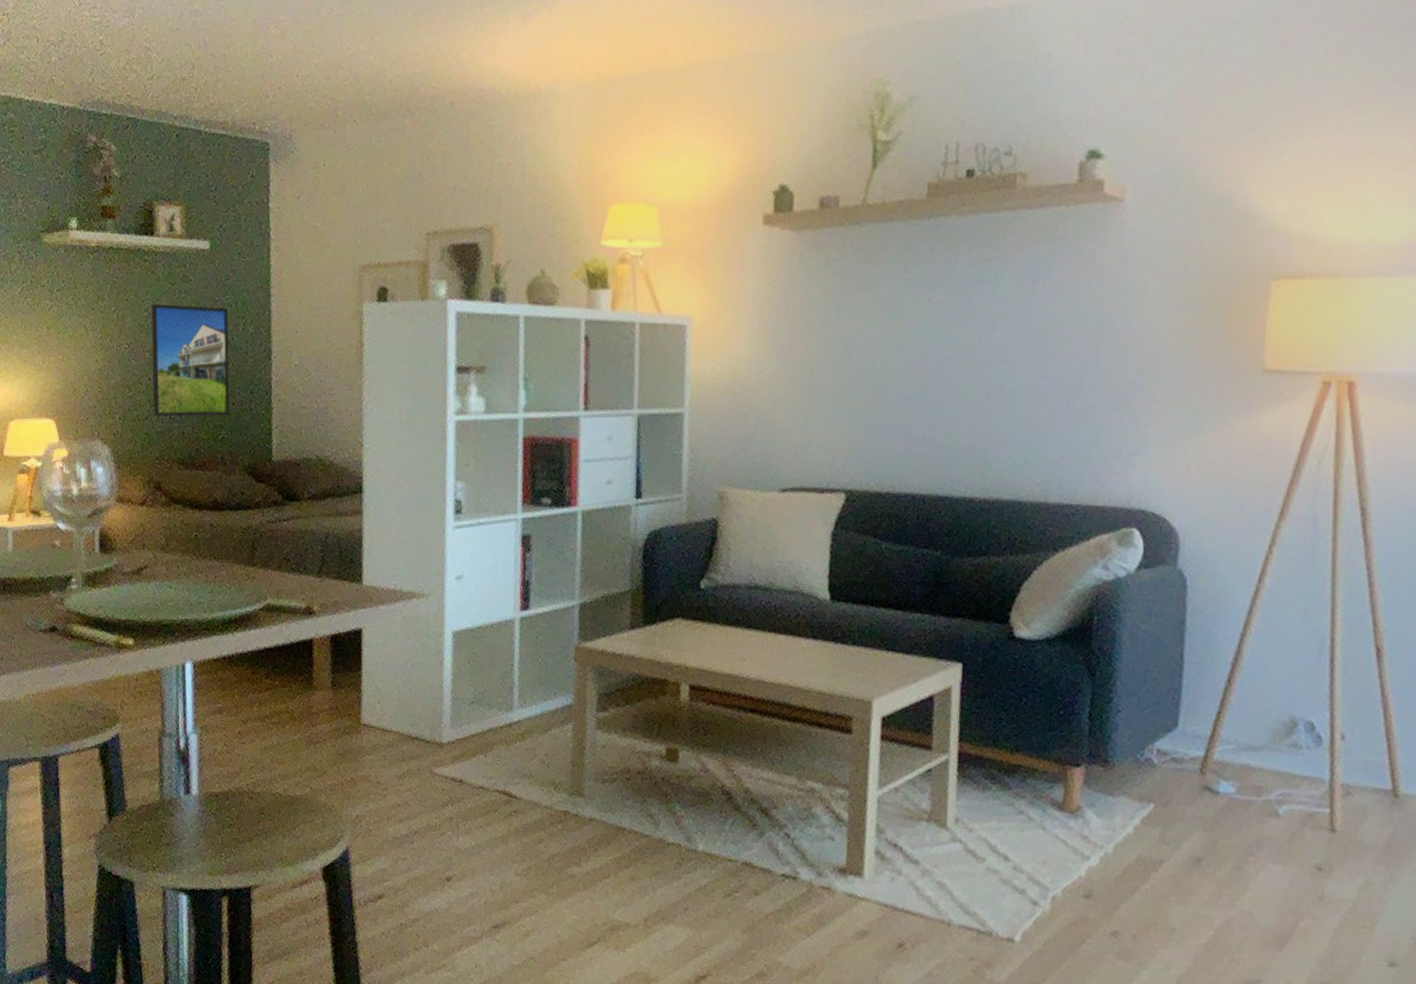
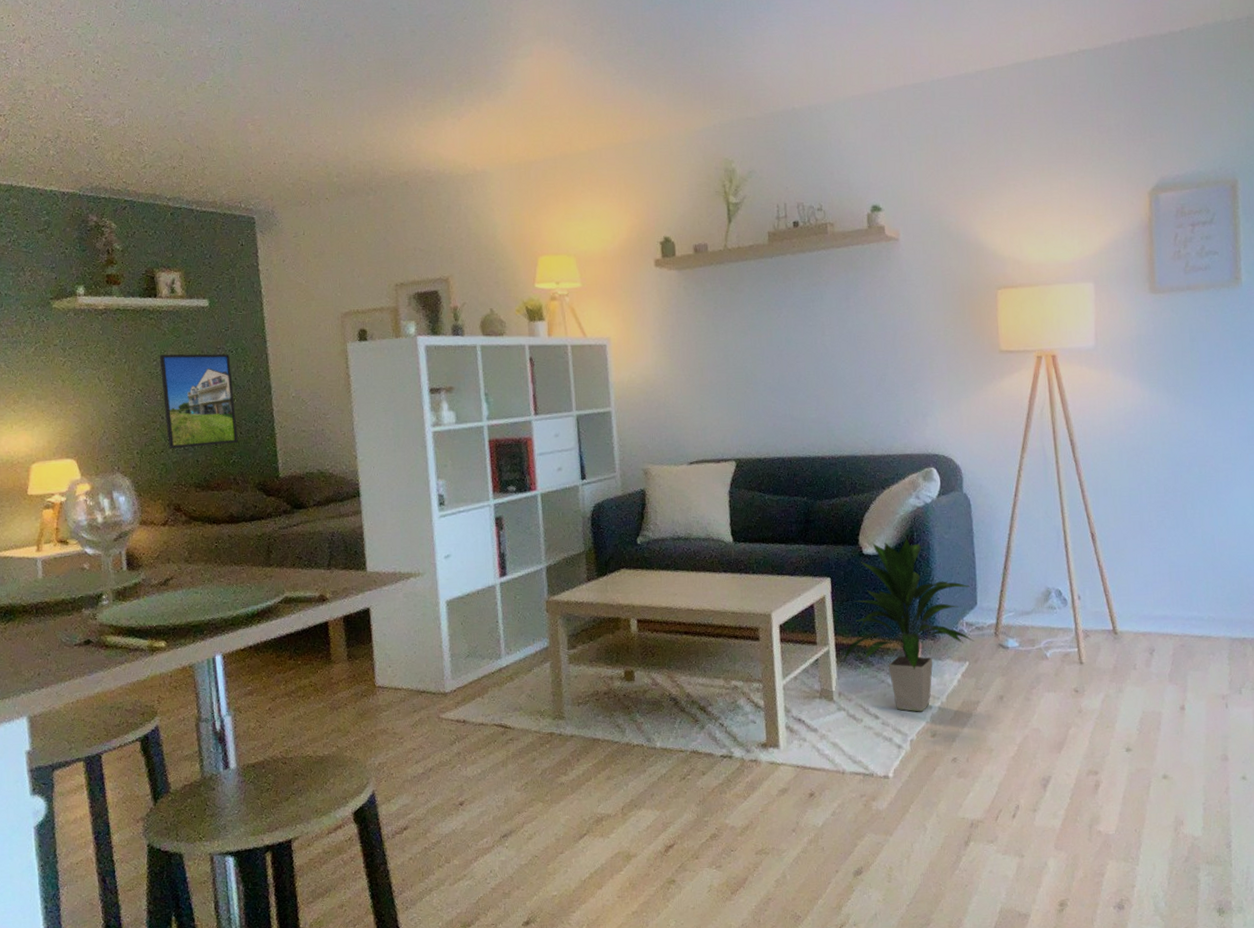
indoor plant: none [967,621,1170,862] -> present [843,537,974,712]

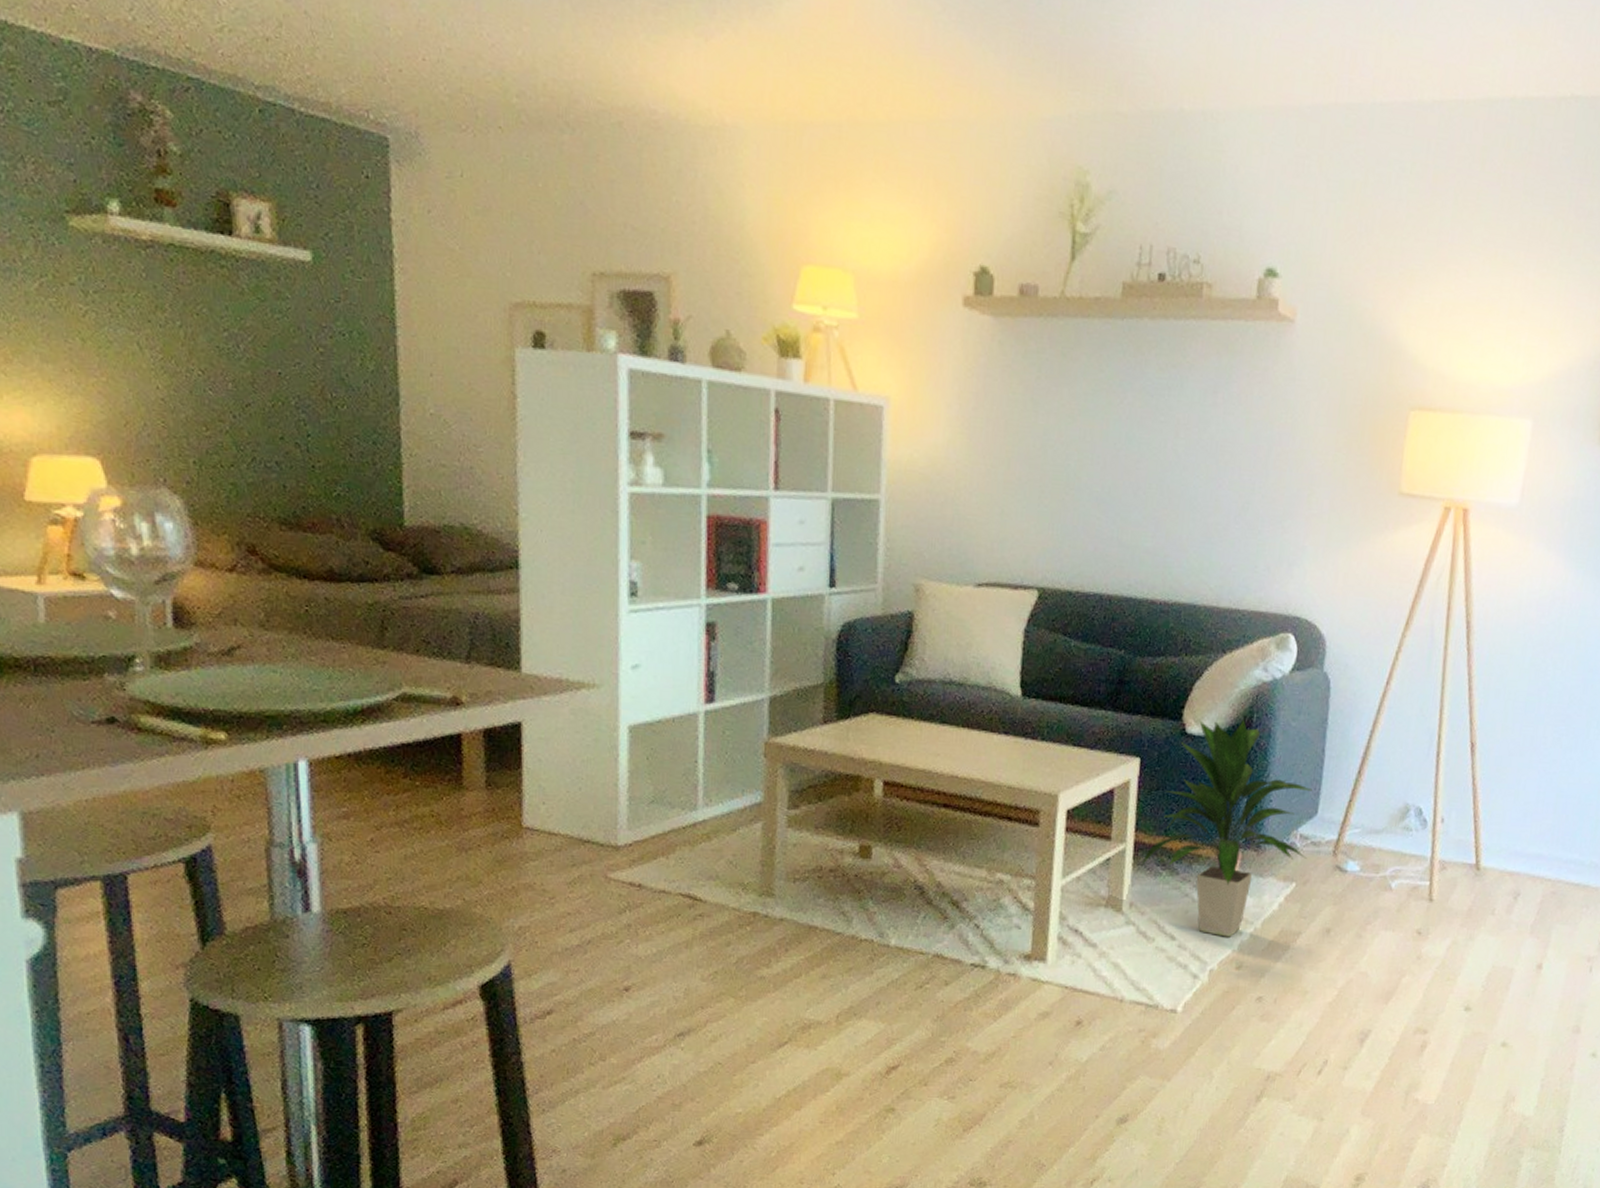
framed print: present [159,353,238,449] -> none [232,322,346,470]

